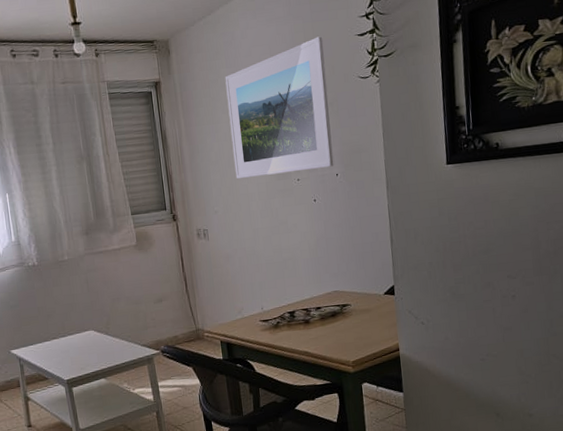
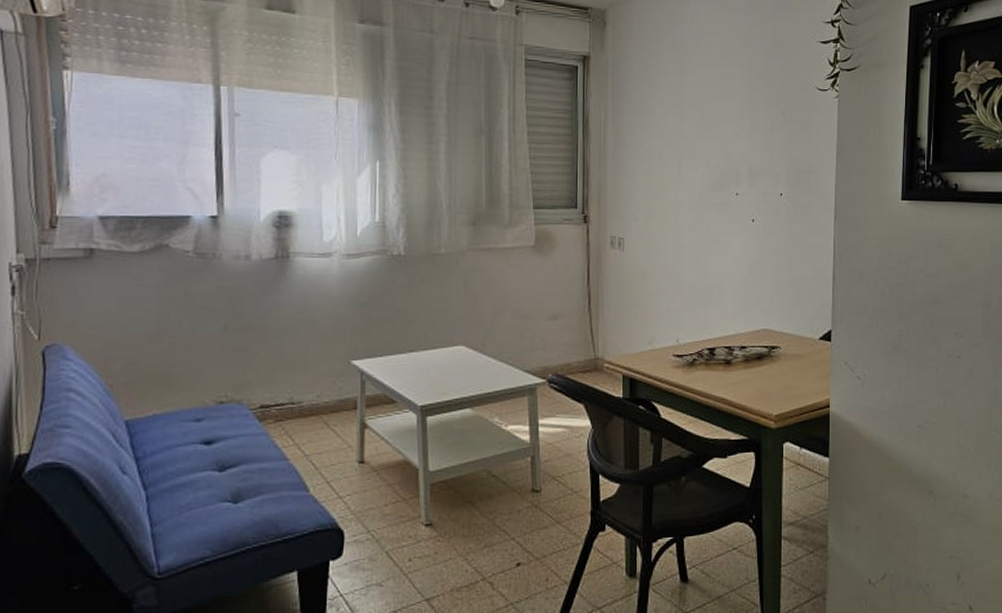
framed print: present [225,36,334,179] -> none [665,36,782,185]

